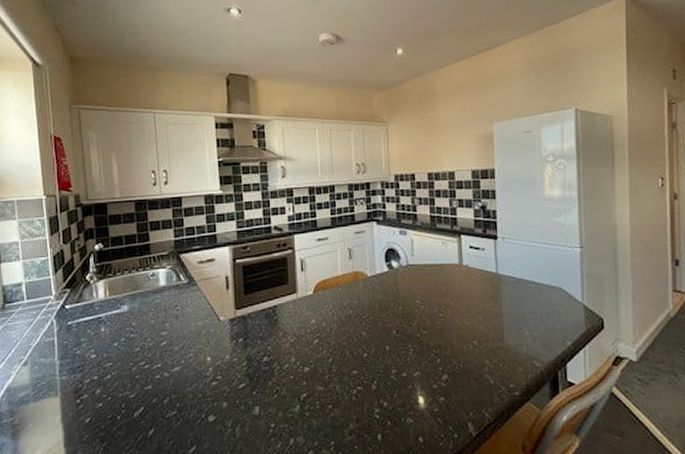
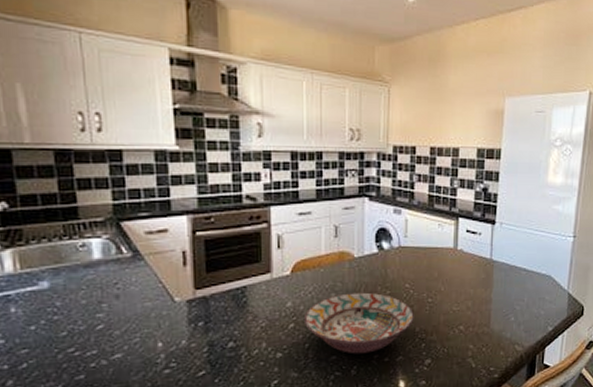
decorative bowl: none [326,309,427,369] -> present [303,292,414,354]

